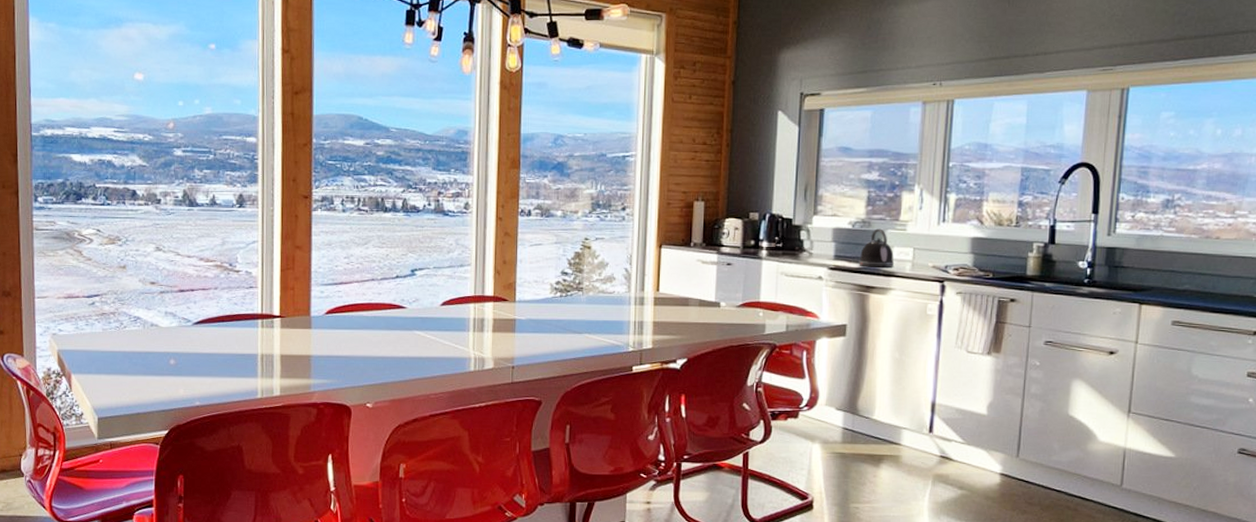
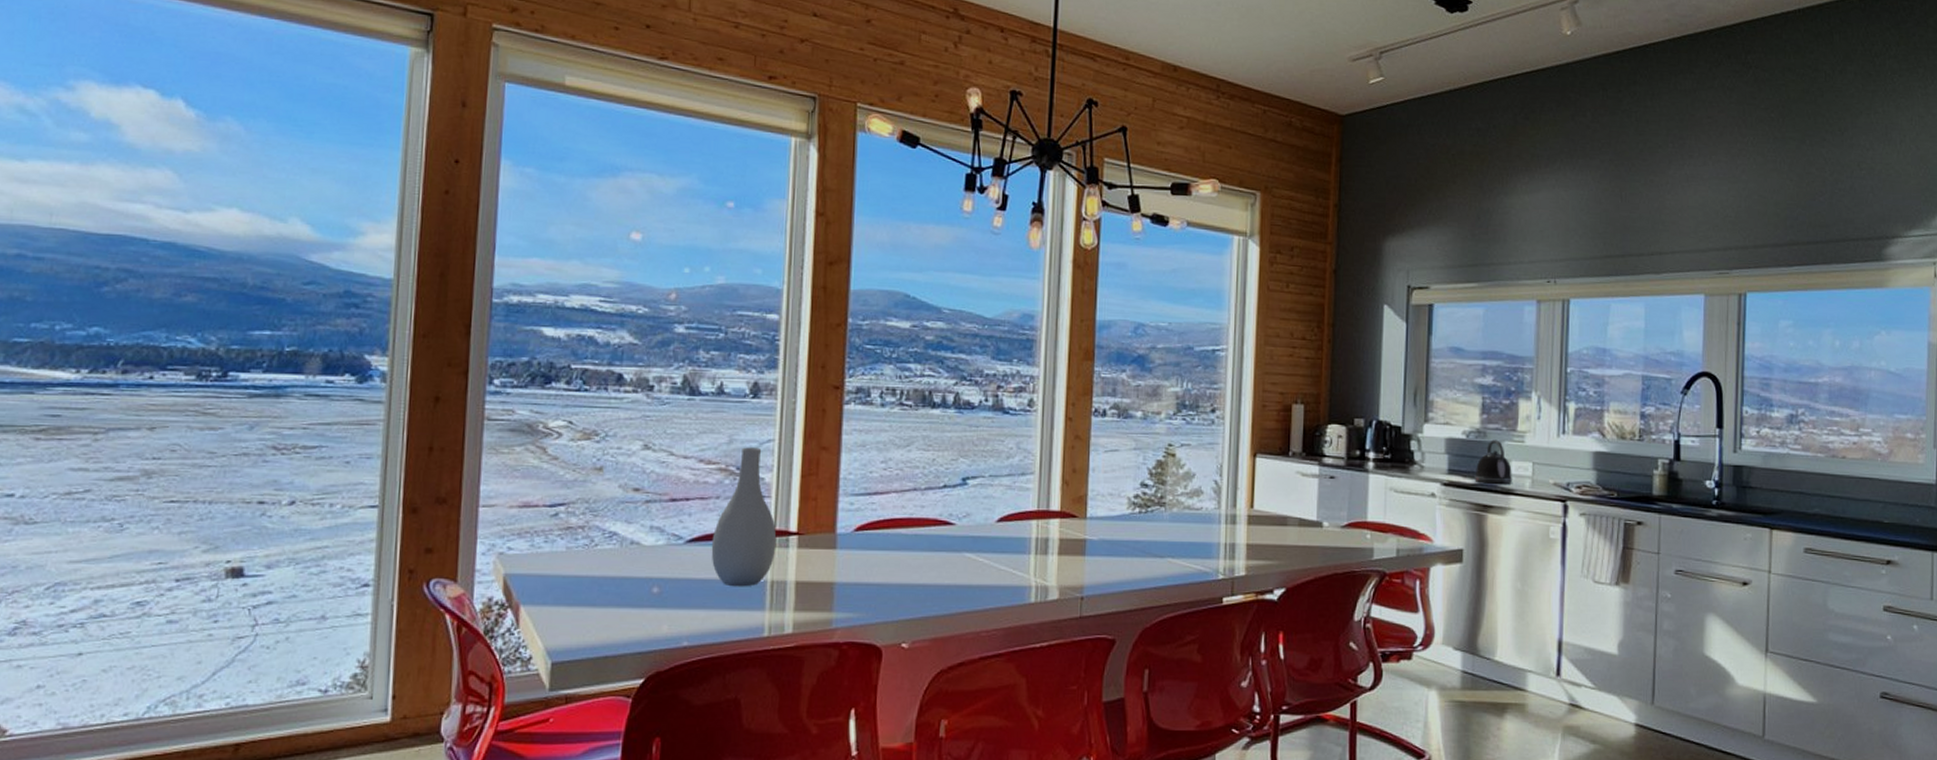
vase: none [213,248,264,359] -> present [711,447,777,587]

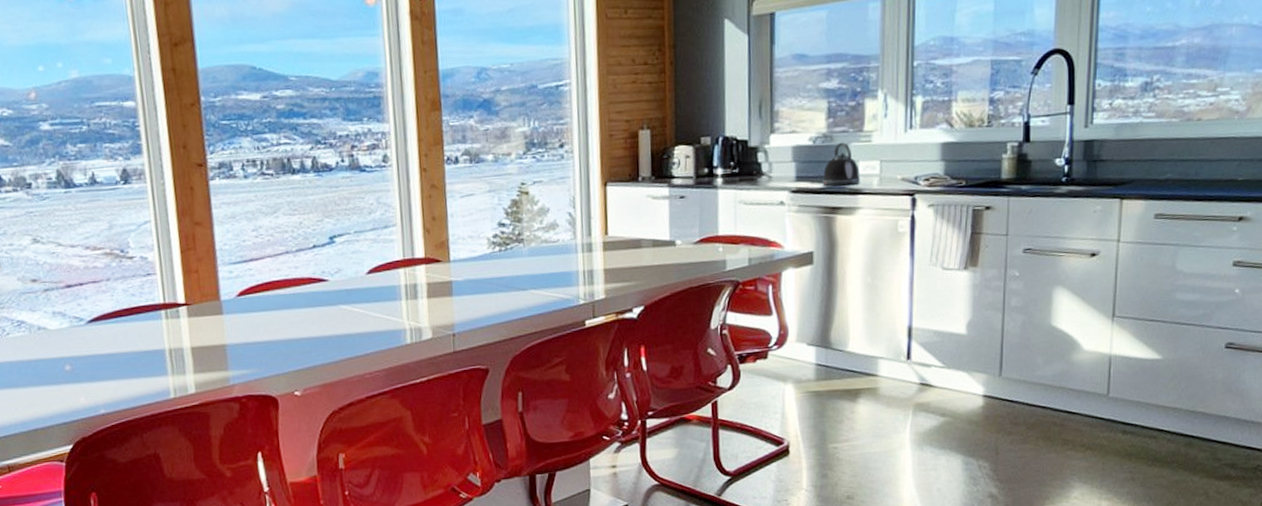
vase: present [711,447,777,587] -> none [109,230,169,358]

